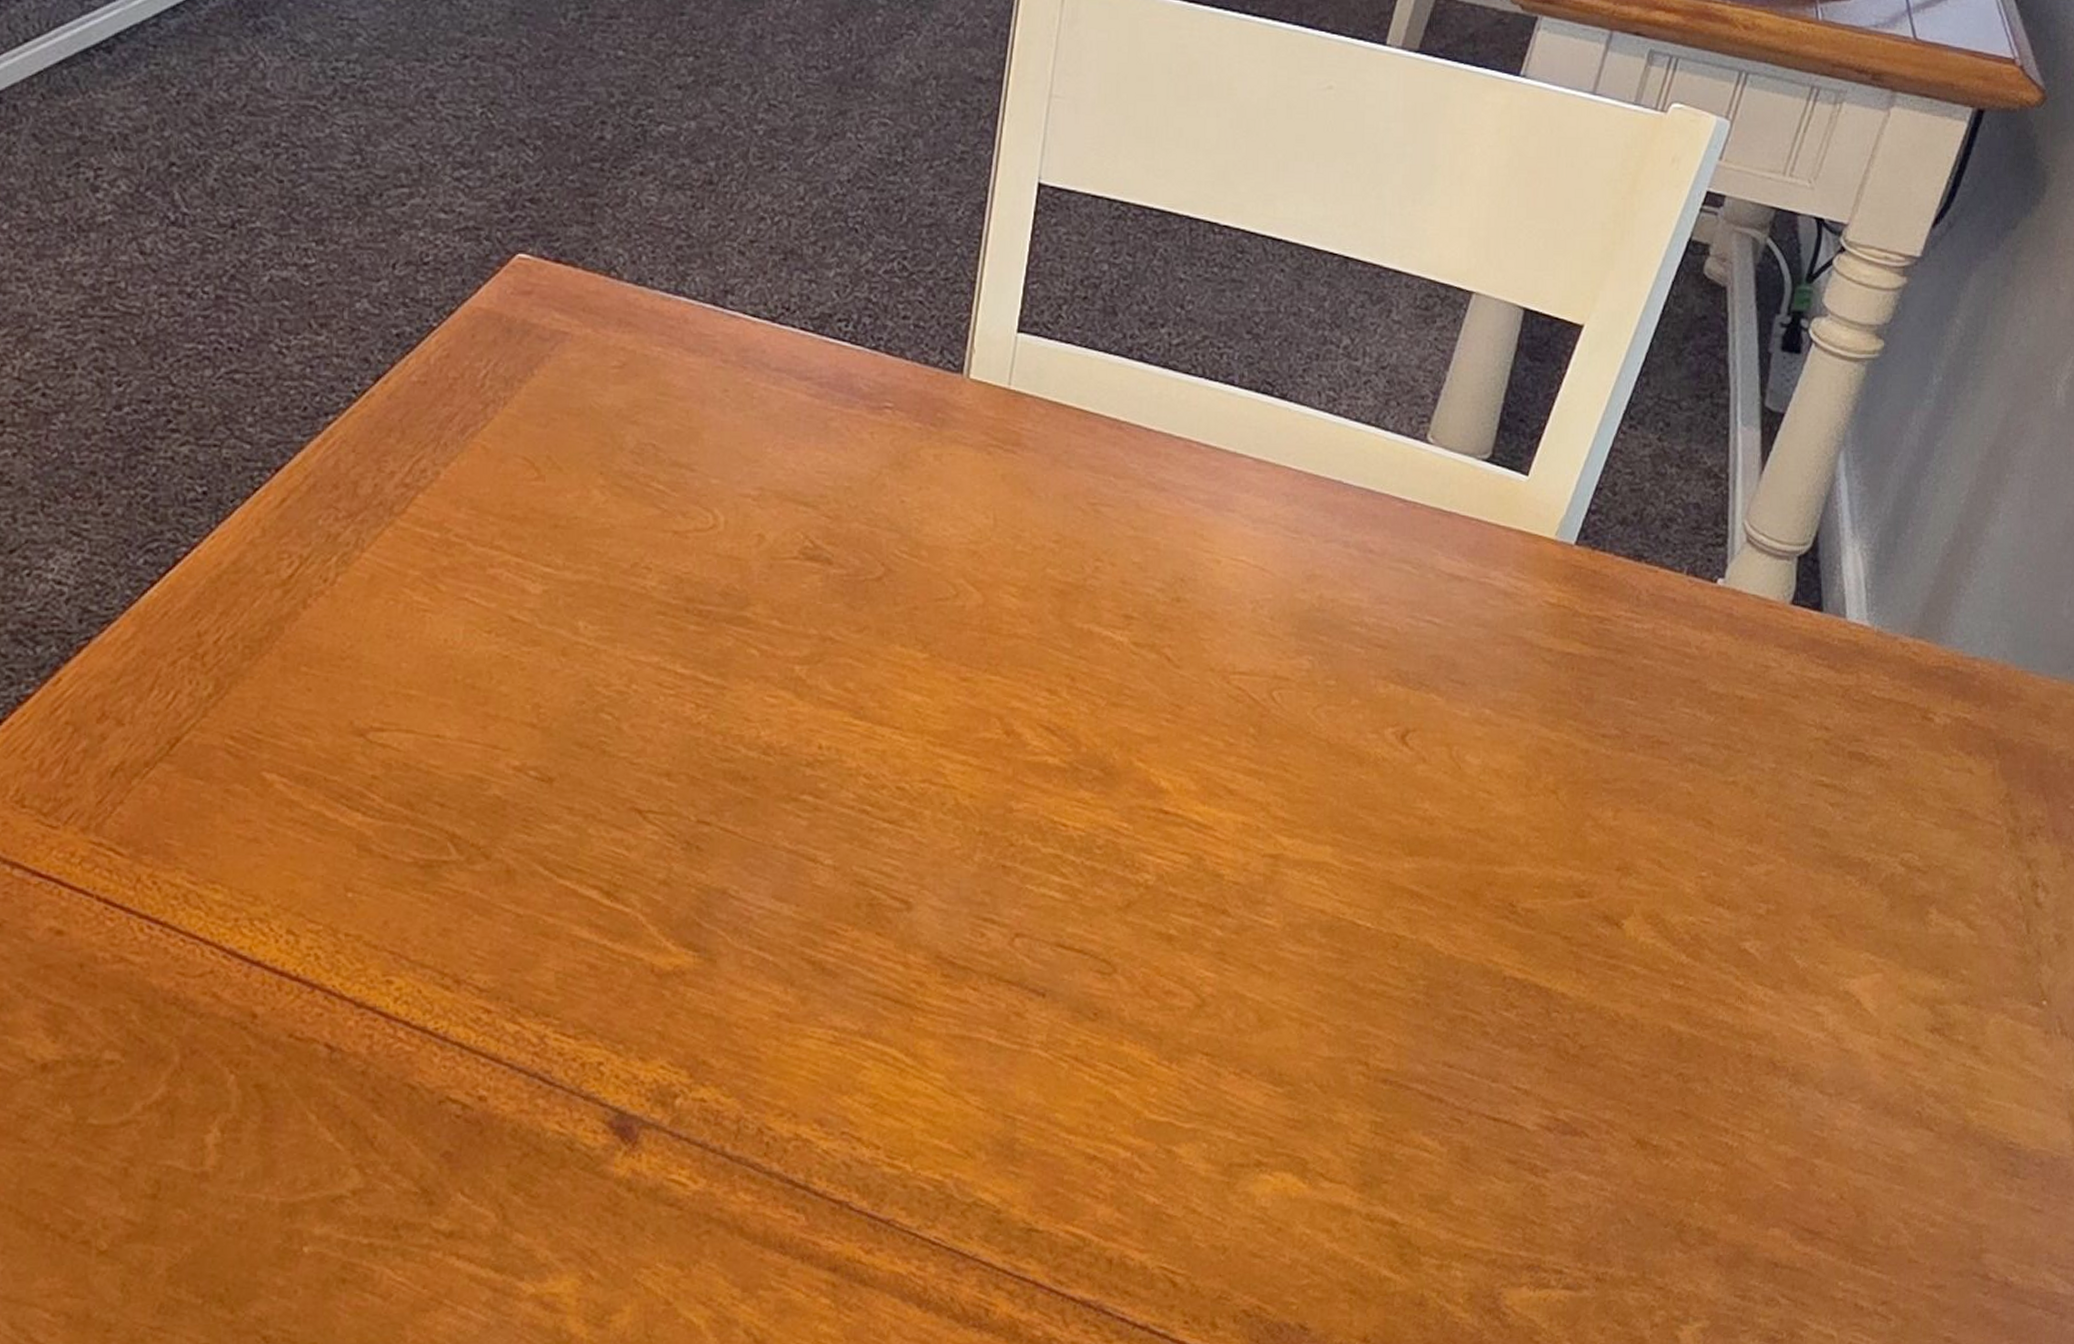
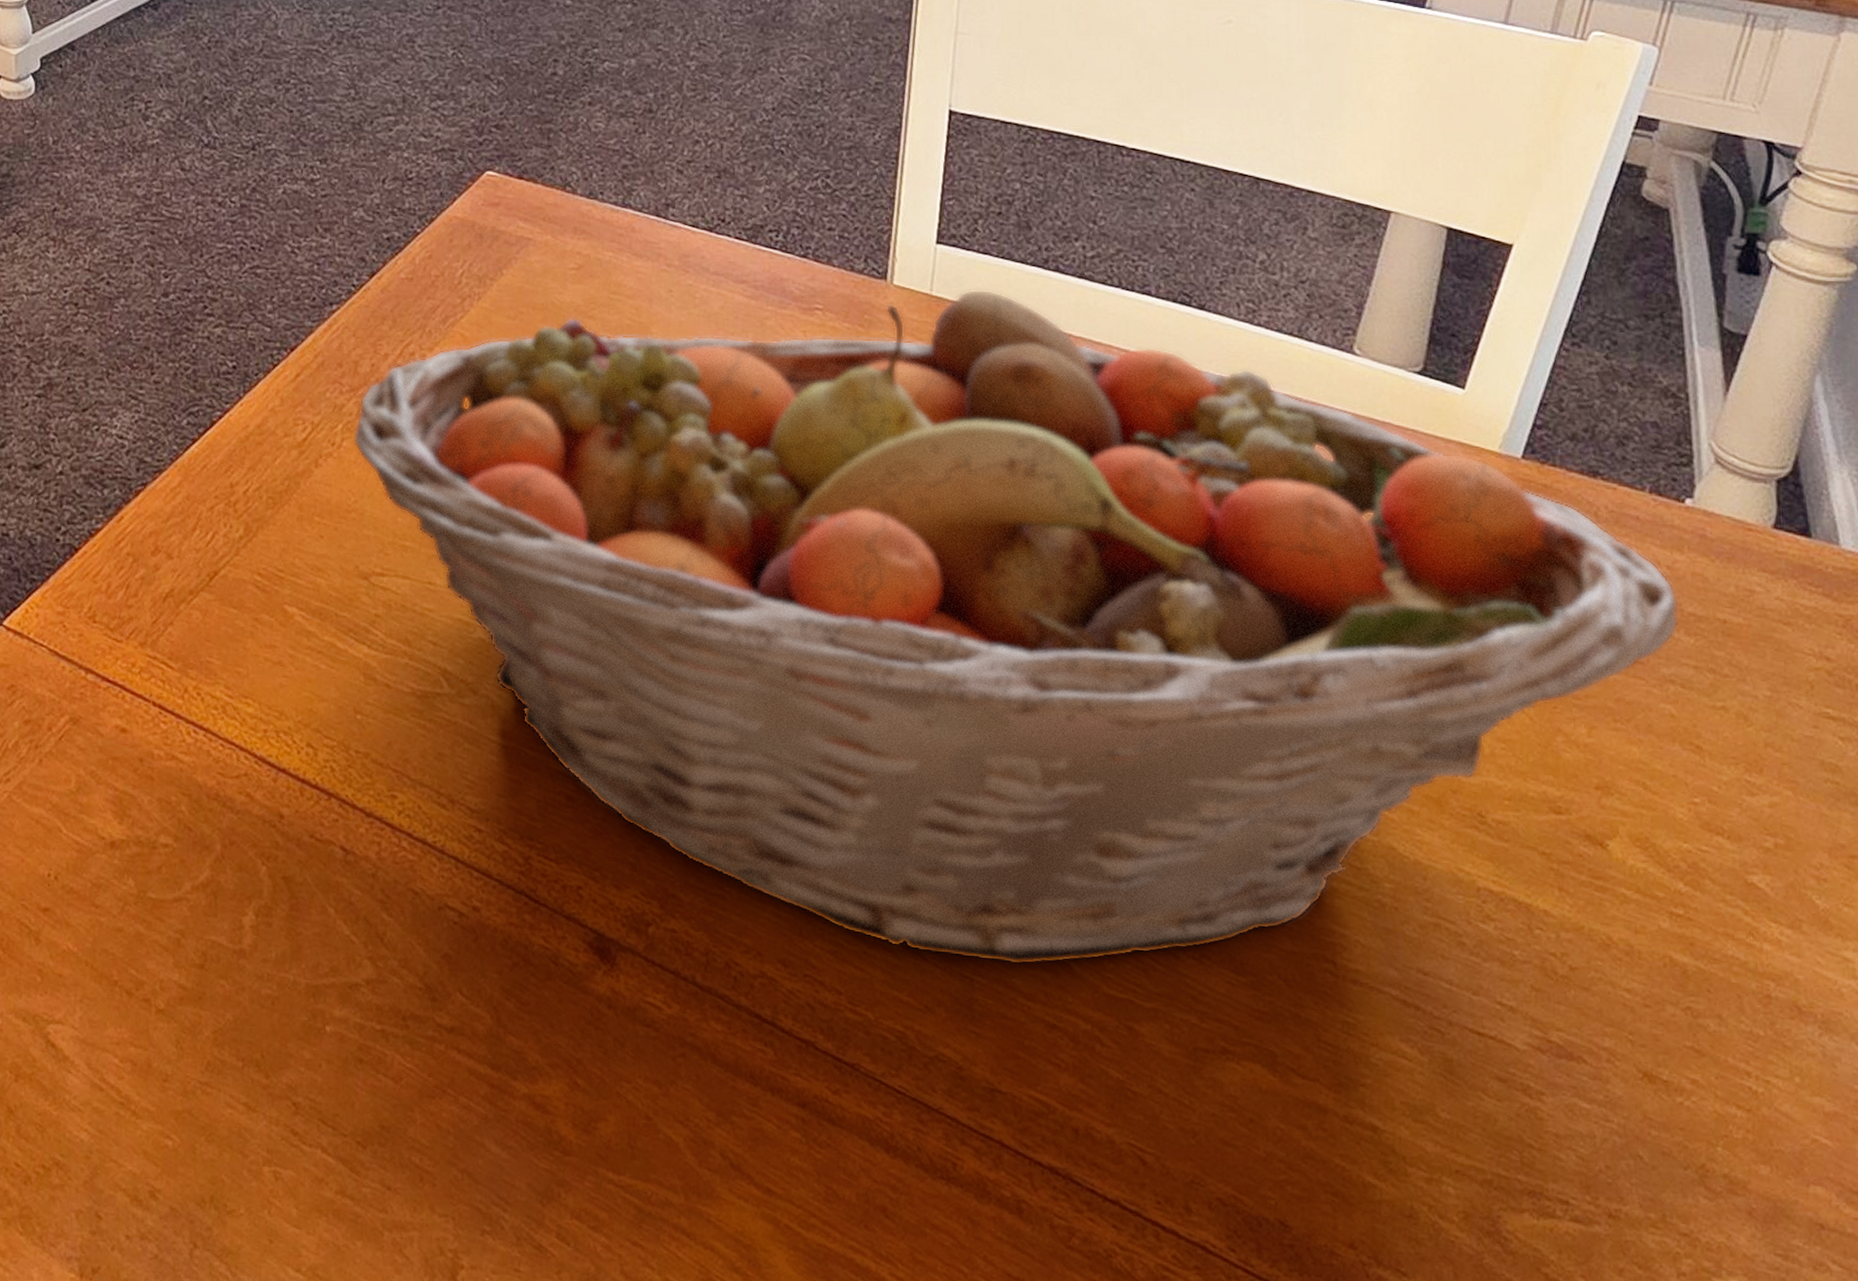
fruit basket: none [349,382,1704,1100] -> present [353,289,1679,966]

